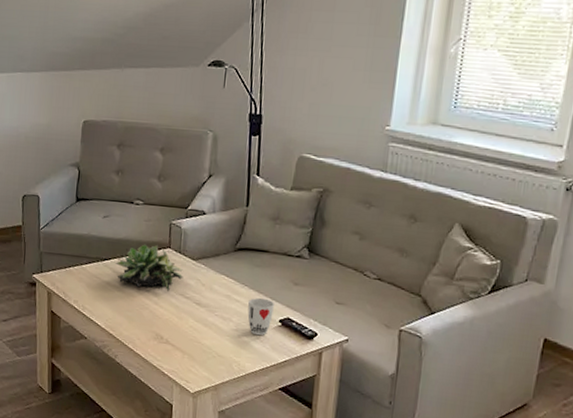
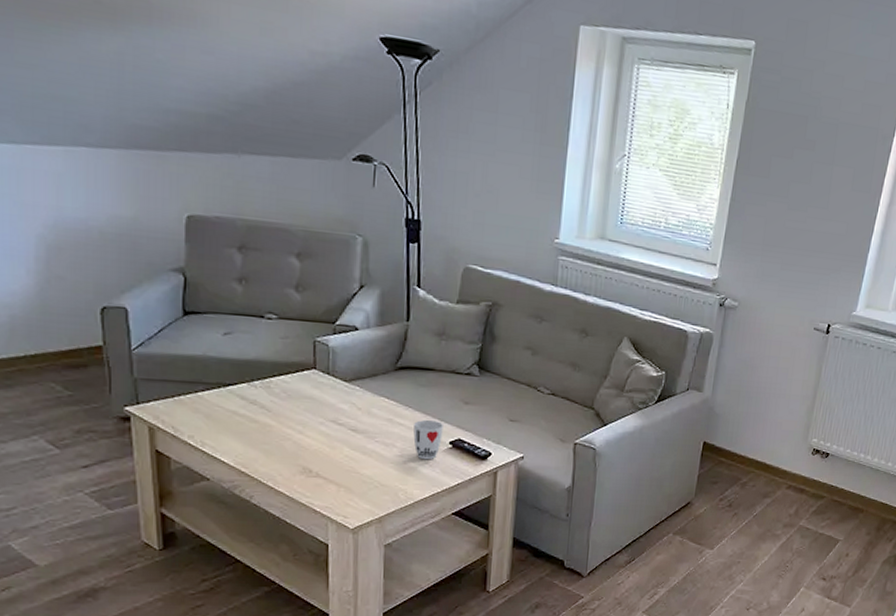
succulent plant: present [115,244,184,291] -> none [243,365,335,418]

